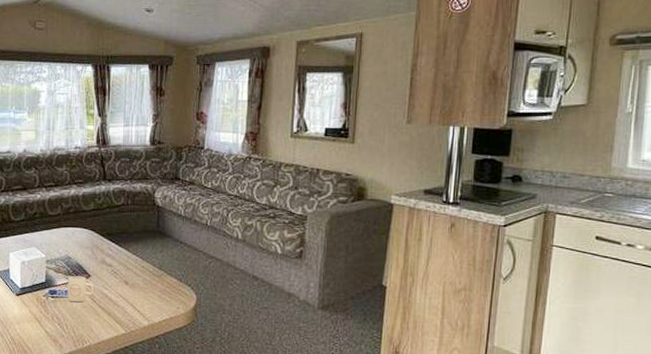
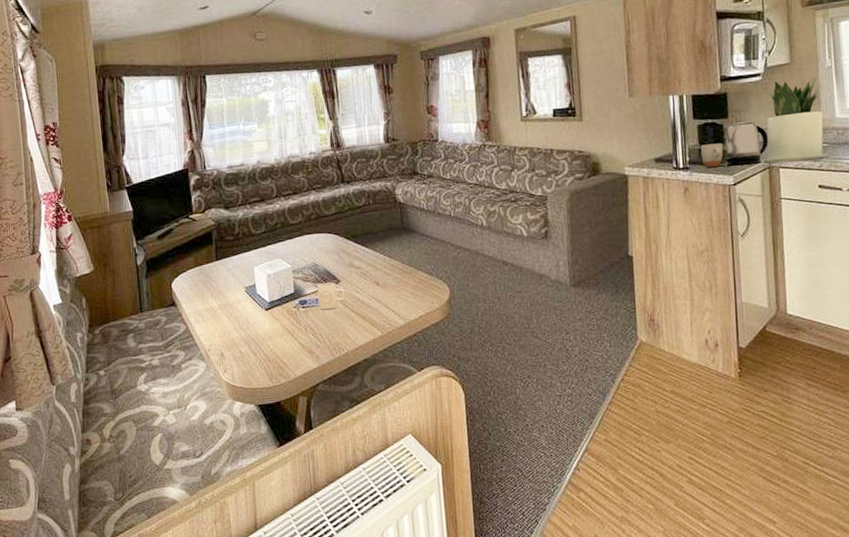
mug: none [474,181,500,207] -> present [700,143,724,169]
kettle: none [498,162,550,208] -> present [725,121,769,167]
planter: none [538,121,618,210] -> present [762,76,830,165]

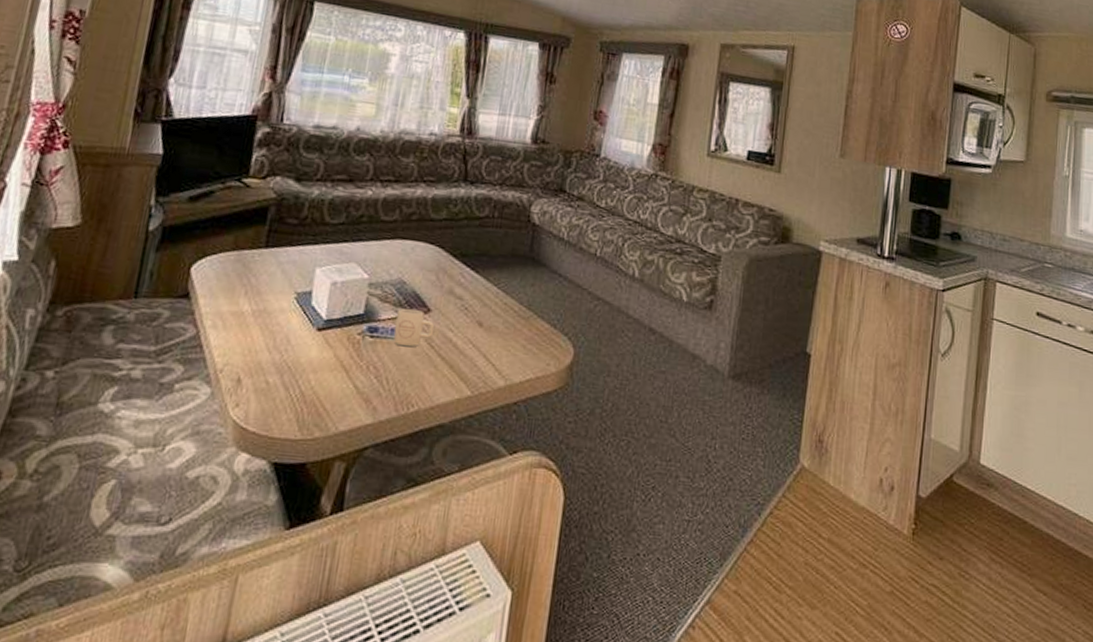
mug: present [700,143,724,169] -> none [910,234,938,267]
kettle: present [725,121,769,167] -> none [937,217,990,273]
planter: present [762,76,830,165] -> none [978,178,1056,283]

